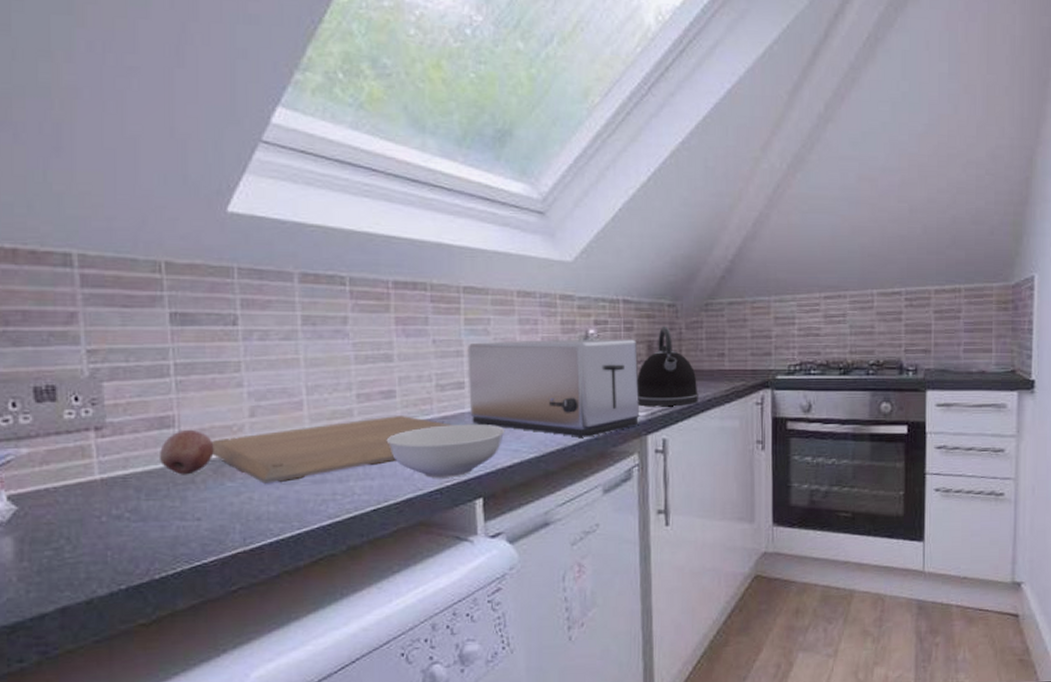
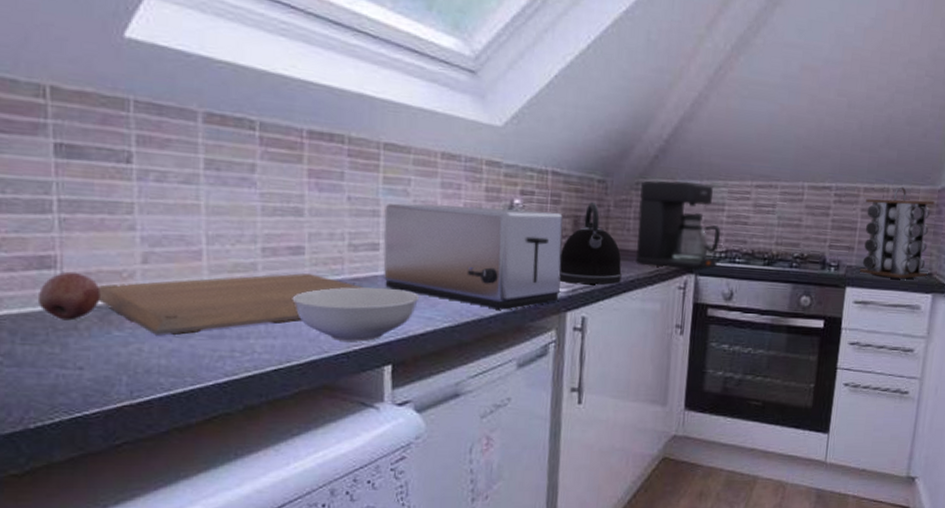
coffee maker: none [710,299,794,385] -> present [636,180,721,271]
spice rack: none [938,286,1010,378] -> present [859,186,935,280]

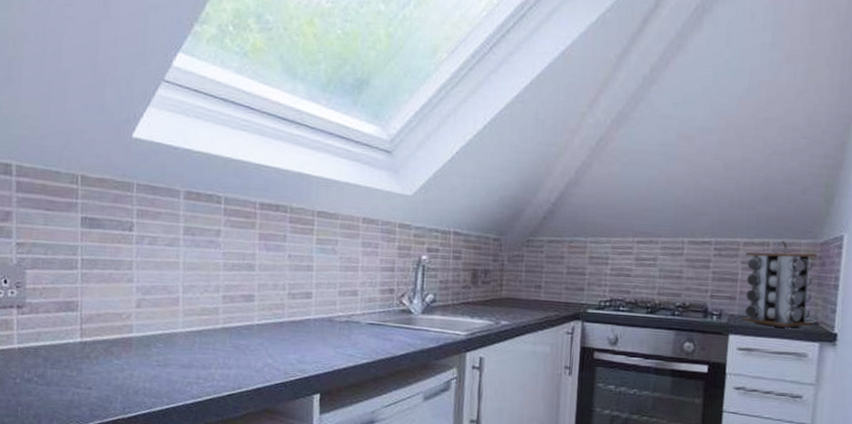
fruit: present [37,271,101,321] -> none [63,313,107,351]
chopping board: present [98,273,364,336] -> none [105,316,299,365]
bowl: present [292,287,420,342] -> none [244,328,344,374]
toaster: present [383,203,564,310] -> none [315,259,464,350]
kettle: present [559,201,623,286] -> none [460,257,516,330]
coffee maker: present [636,180,721,271] -> none [527,238,606,318]

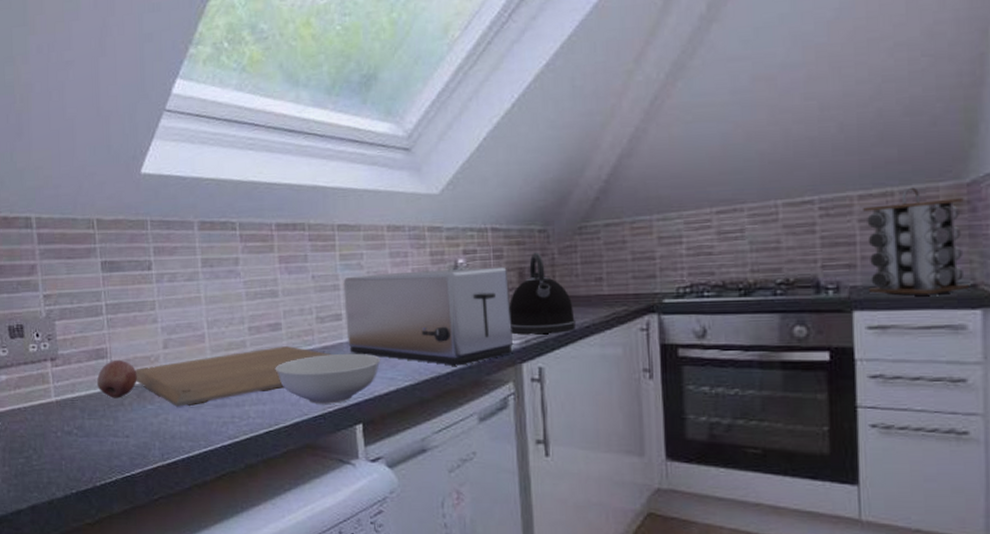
fruit: none [63,313,107,351] -> present [96,359,137,399]
chopping board: none [105,316,299,365] -> present [136,346,332,407]
bowl: none [244,328,344,374] -> present [275,353,381,404]
toaster: none [315,259,464,350] -> present [343,266,513,366]
kettle: none [460,257,516,330] -> present [509,252,577,335]

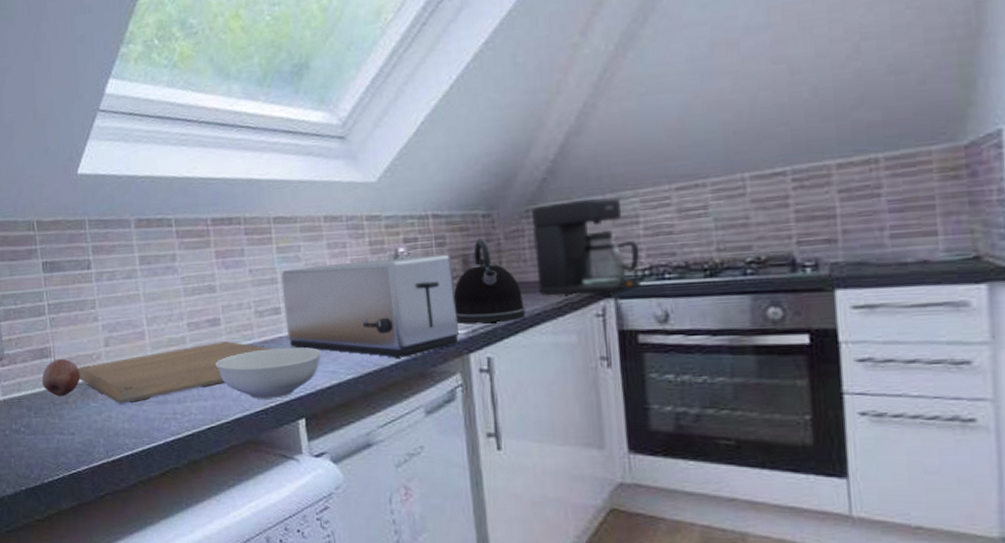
coffee maker: none [585,218,682,311] -> present [532,197,641,296]
spice rack: present [863,187,969,296] -> none [843,152,971,272]

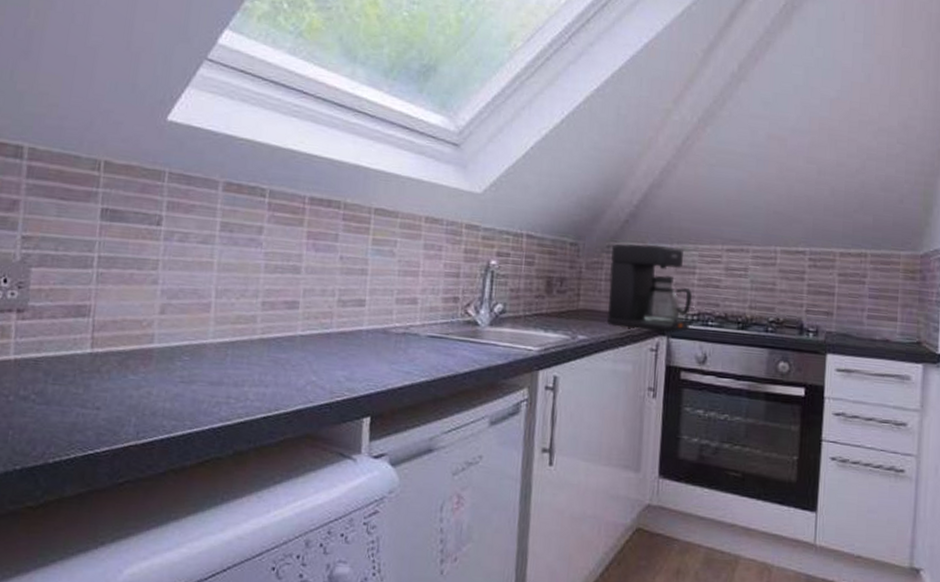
fruit: present [41,358,80,397] -> none [70,319,123,364]
chopping board: present [78,341,272,404] -> none [120,326,349,381]
bowl: present [215,347,322,399] -> none [284,340,400,393]
toaster: present [281,254,459,358] -> none [368,262,537,367]
kettle: present [454,237,527,324] -> none [532,263,595,345]

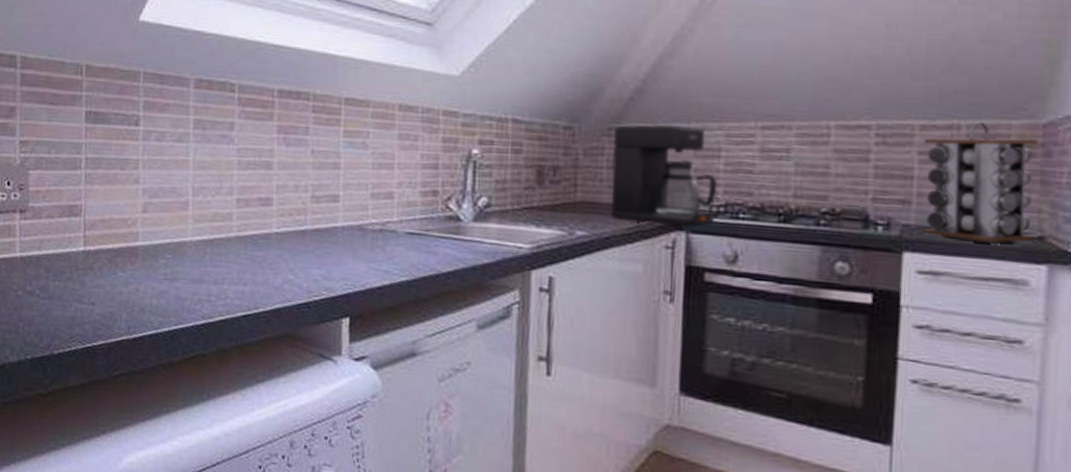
spice rack: none [840,251,917,348] -> present [922,122,1038,244]

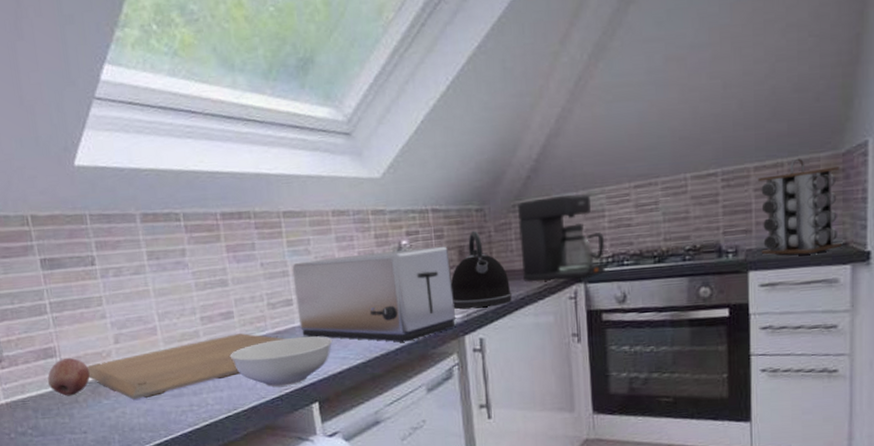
fruit: none [66,219,111,261] -> present [47,357,90,397]
chopping board: none [109,223,324,278] -> present [87,333,285,400]
bowl: none [260,237,377,293] -> present [230,336,333,387]
toaster: none [343,155,526,266] -> present [292,246,455,342]
kettle: none [522,150,596,242] -> present [451,230,513,309]

